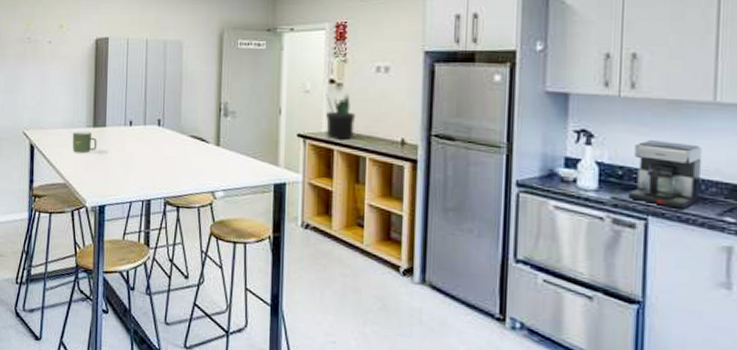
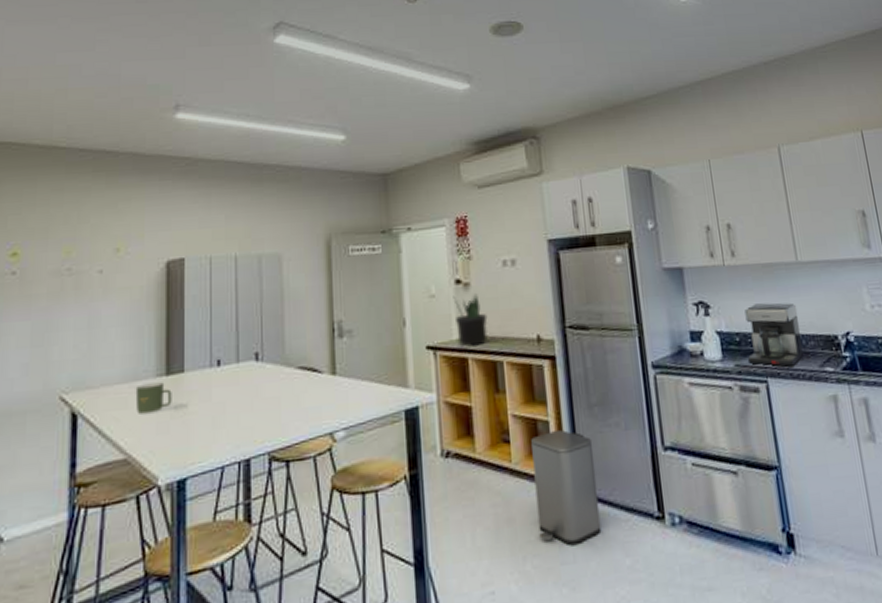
pedal bin: none [381,224,443,324] -> present [531,429,602,546]

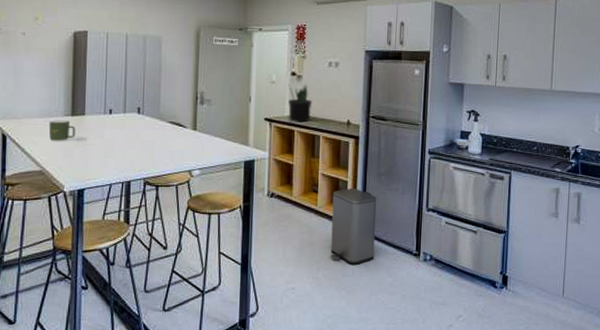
coffee maker: present [744,302,803,367] -> none [499,117,544,165]

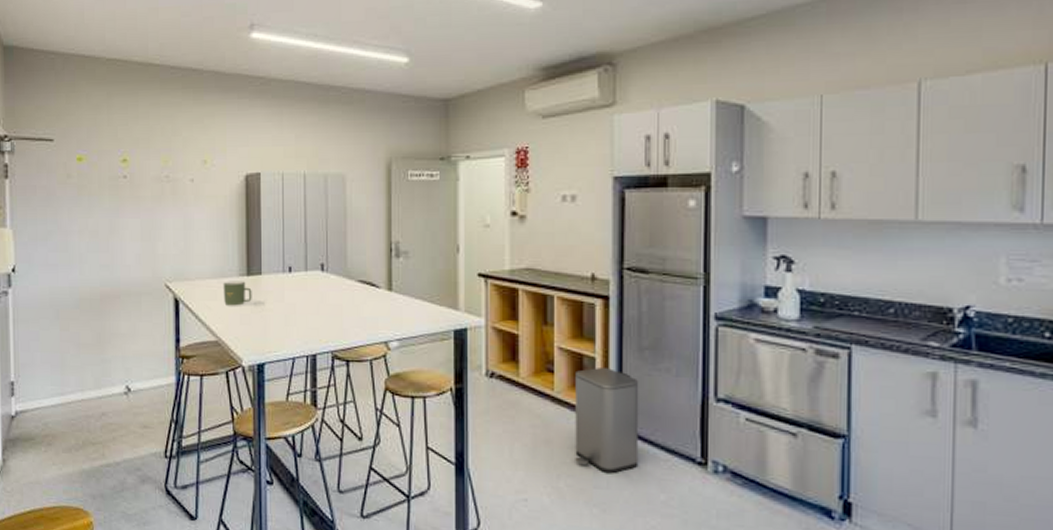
planter: present [288,84,313,122] -> none [507,227,542,278]

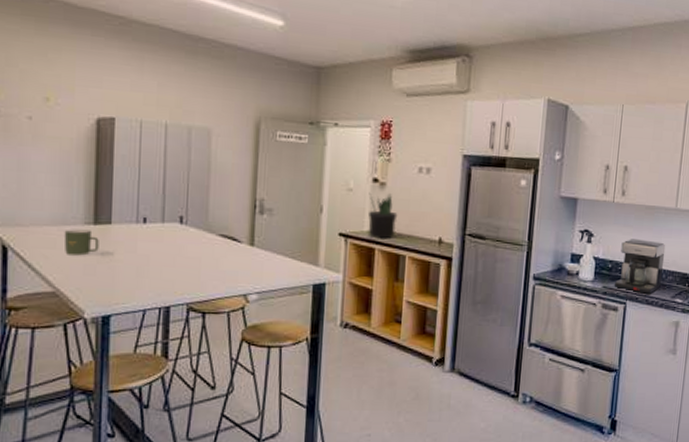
planter: none [507,227,542,278] -> present [368,192,398,239]
pedal bin: present [575,366,639,474] -> none [414,318,471,409]
coffee maker: none [830,264,905,336] -> present [614,239,666,294]

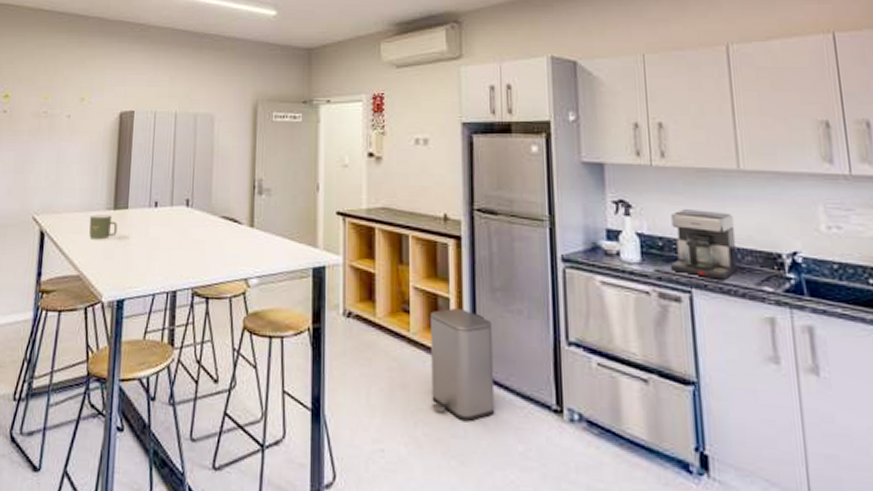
planter: present [368,192,398,239] -> none [365,167,397,217]
pedal bin: none [414,318,471,409] -> present [431,307,495,422]

